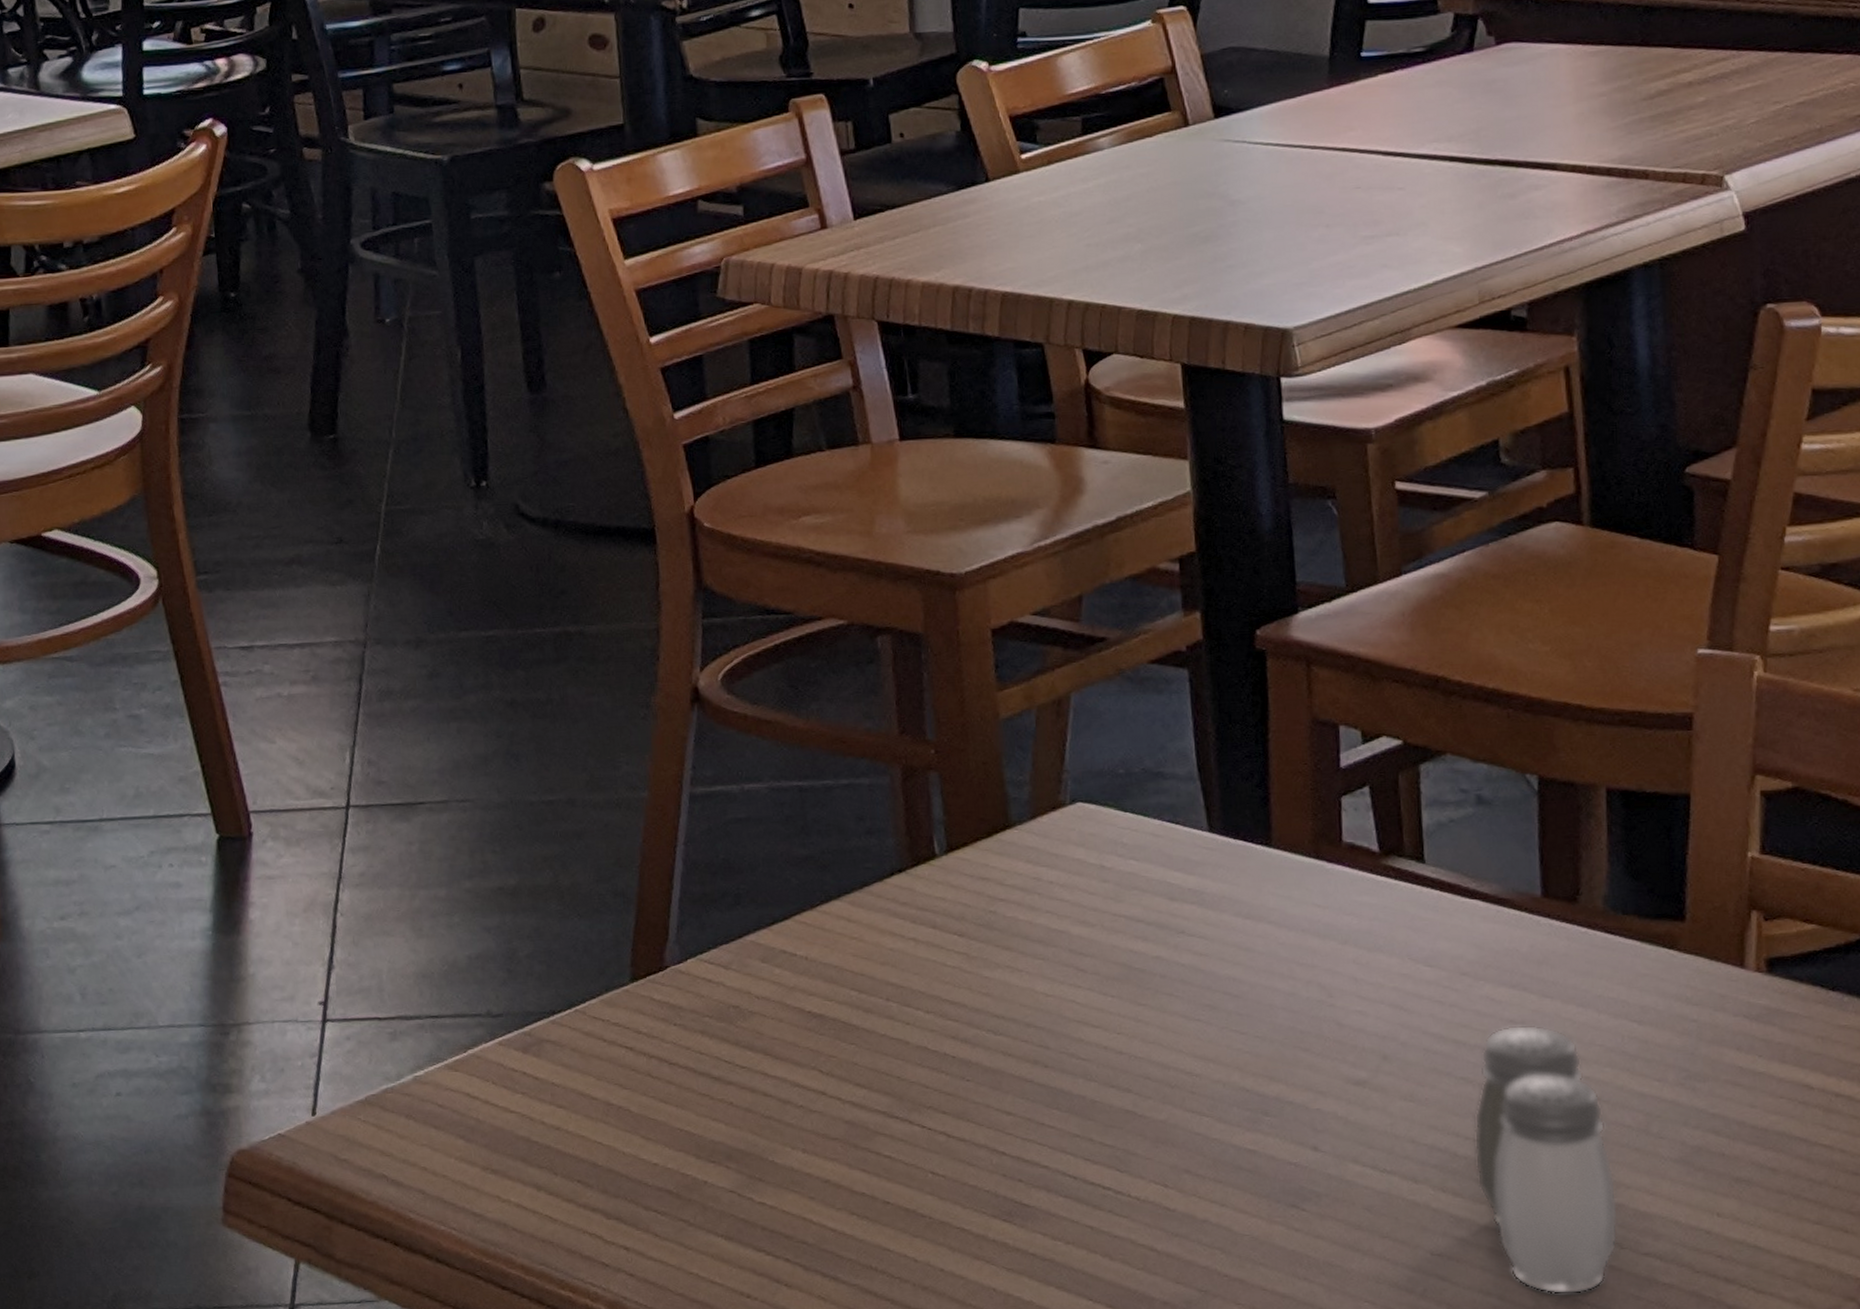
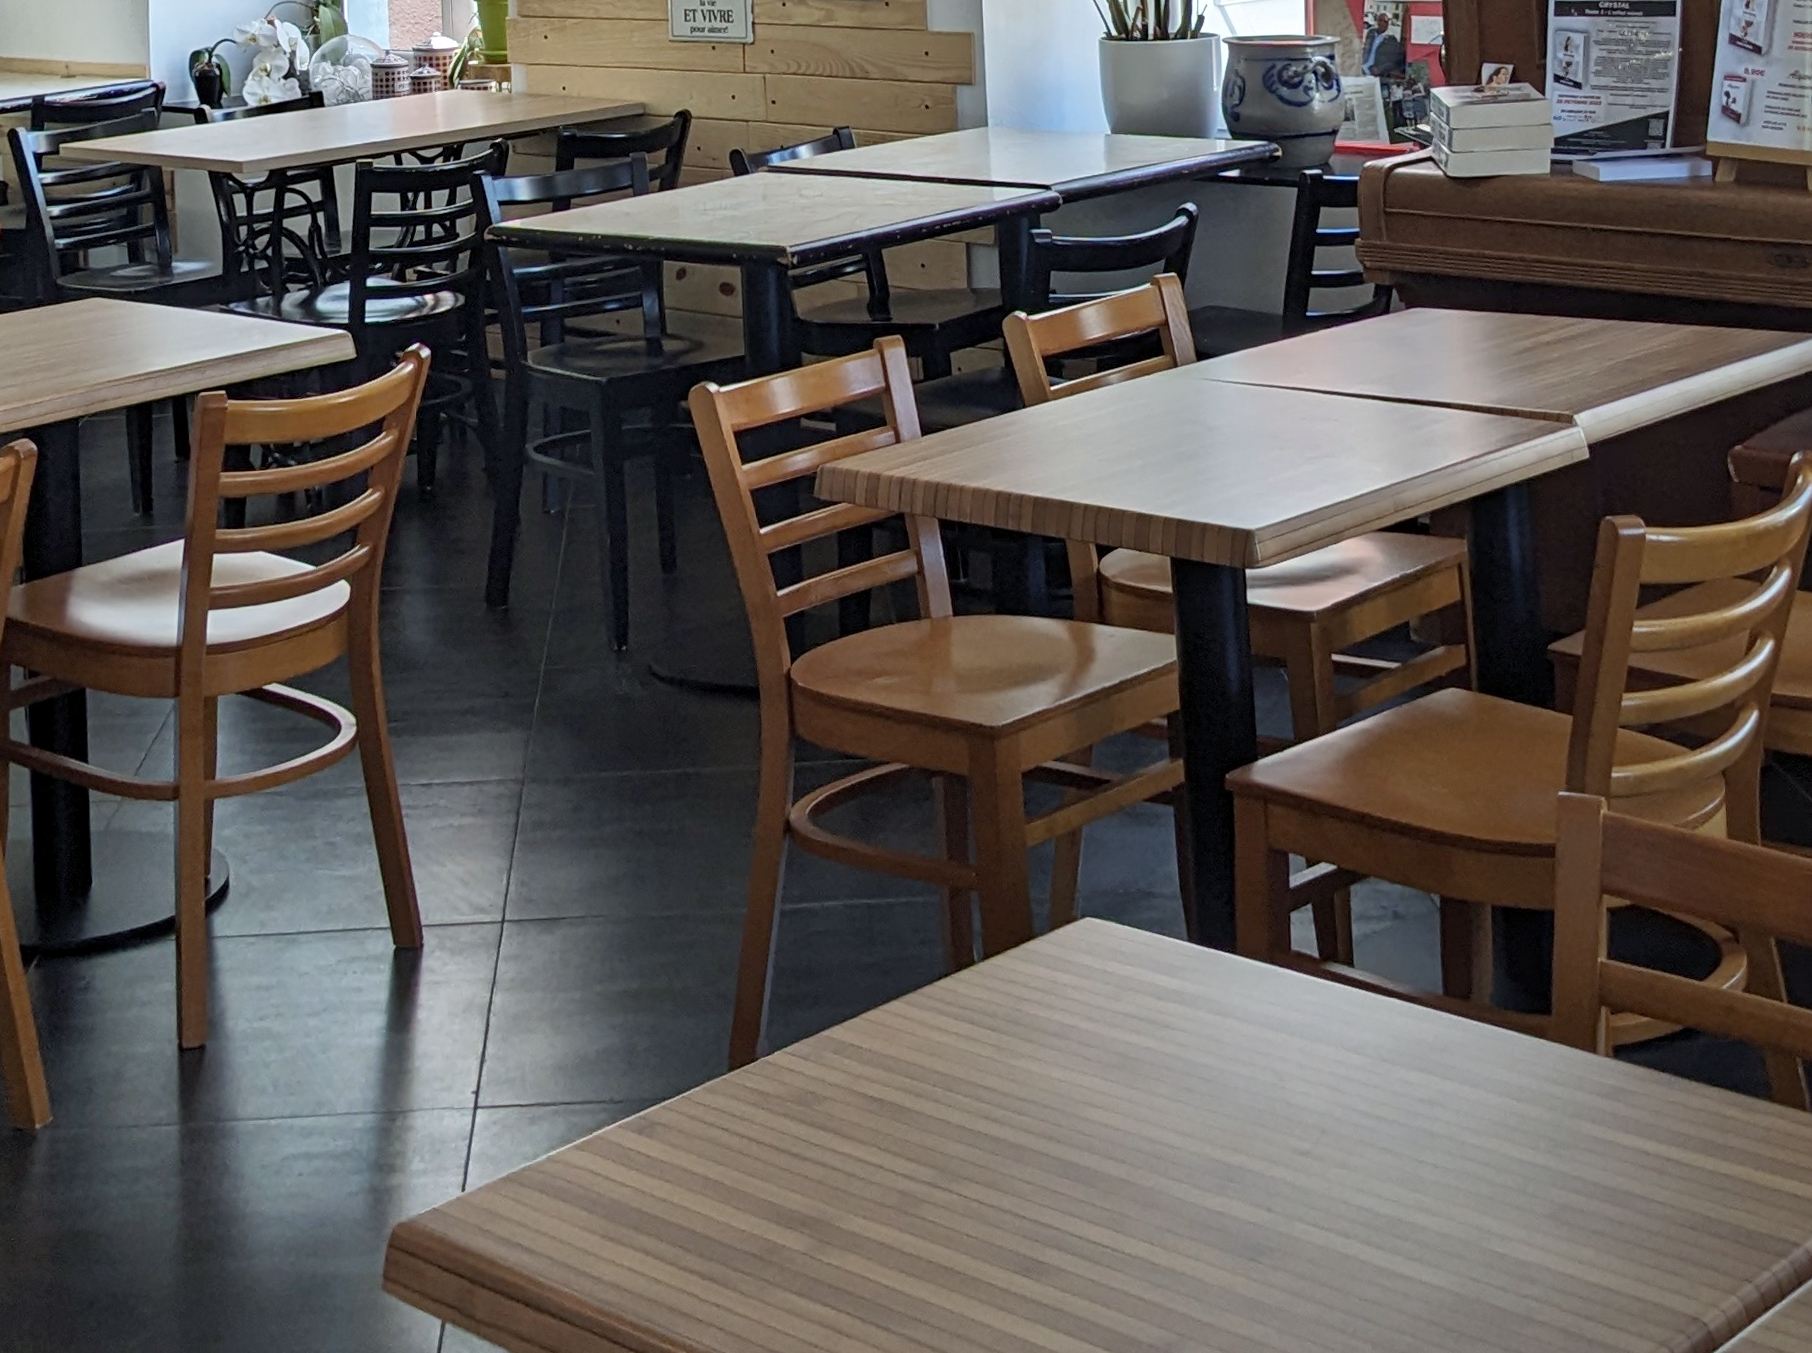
salt and pepper shaker: present [1473,1025,1619,1295] -> none [1392,1102,1504,1333]

